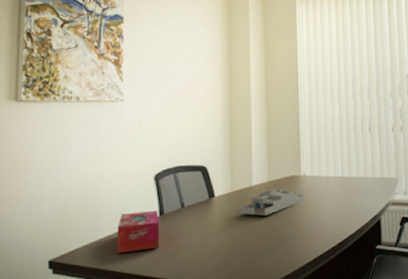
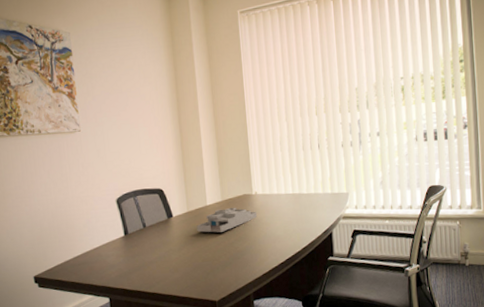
tissue box: present [117,210,160,254] -> none [88,230,127,270]

